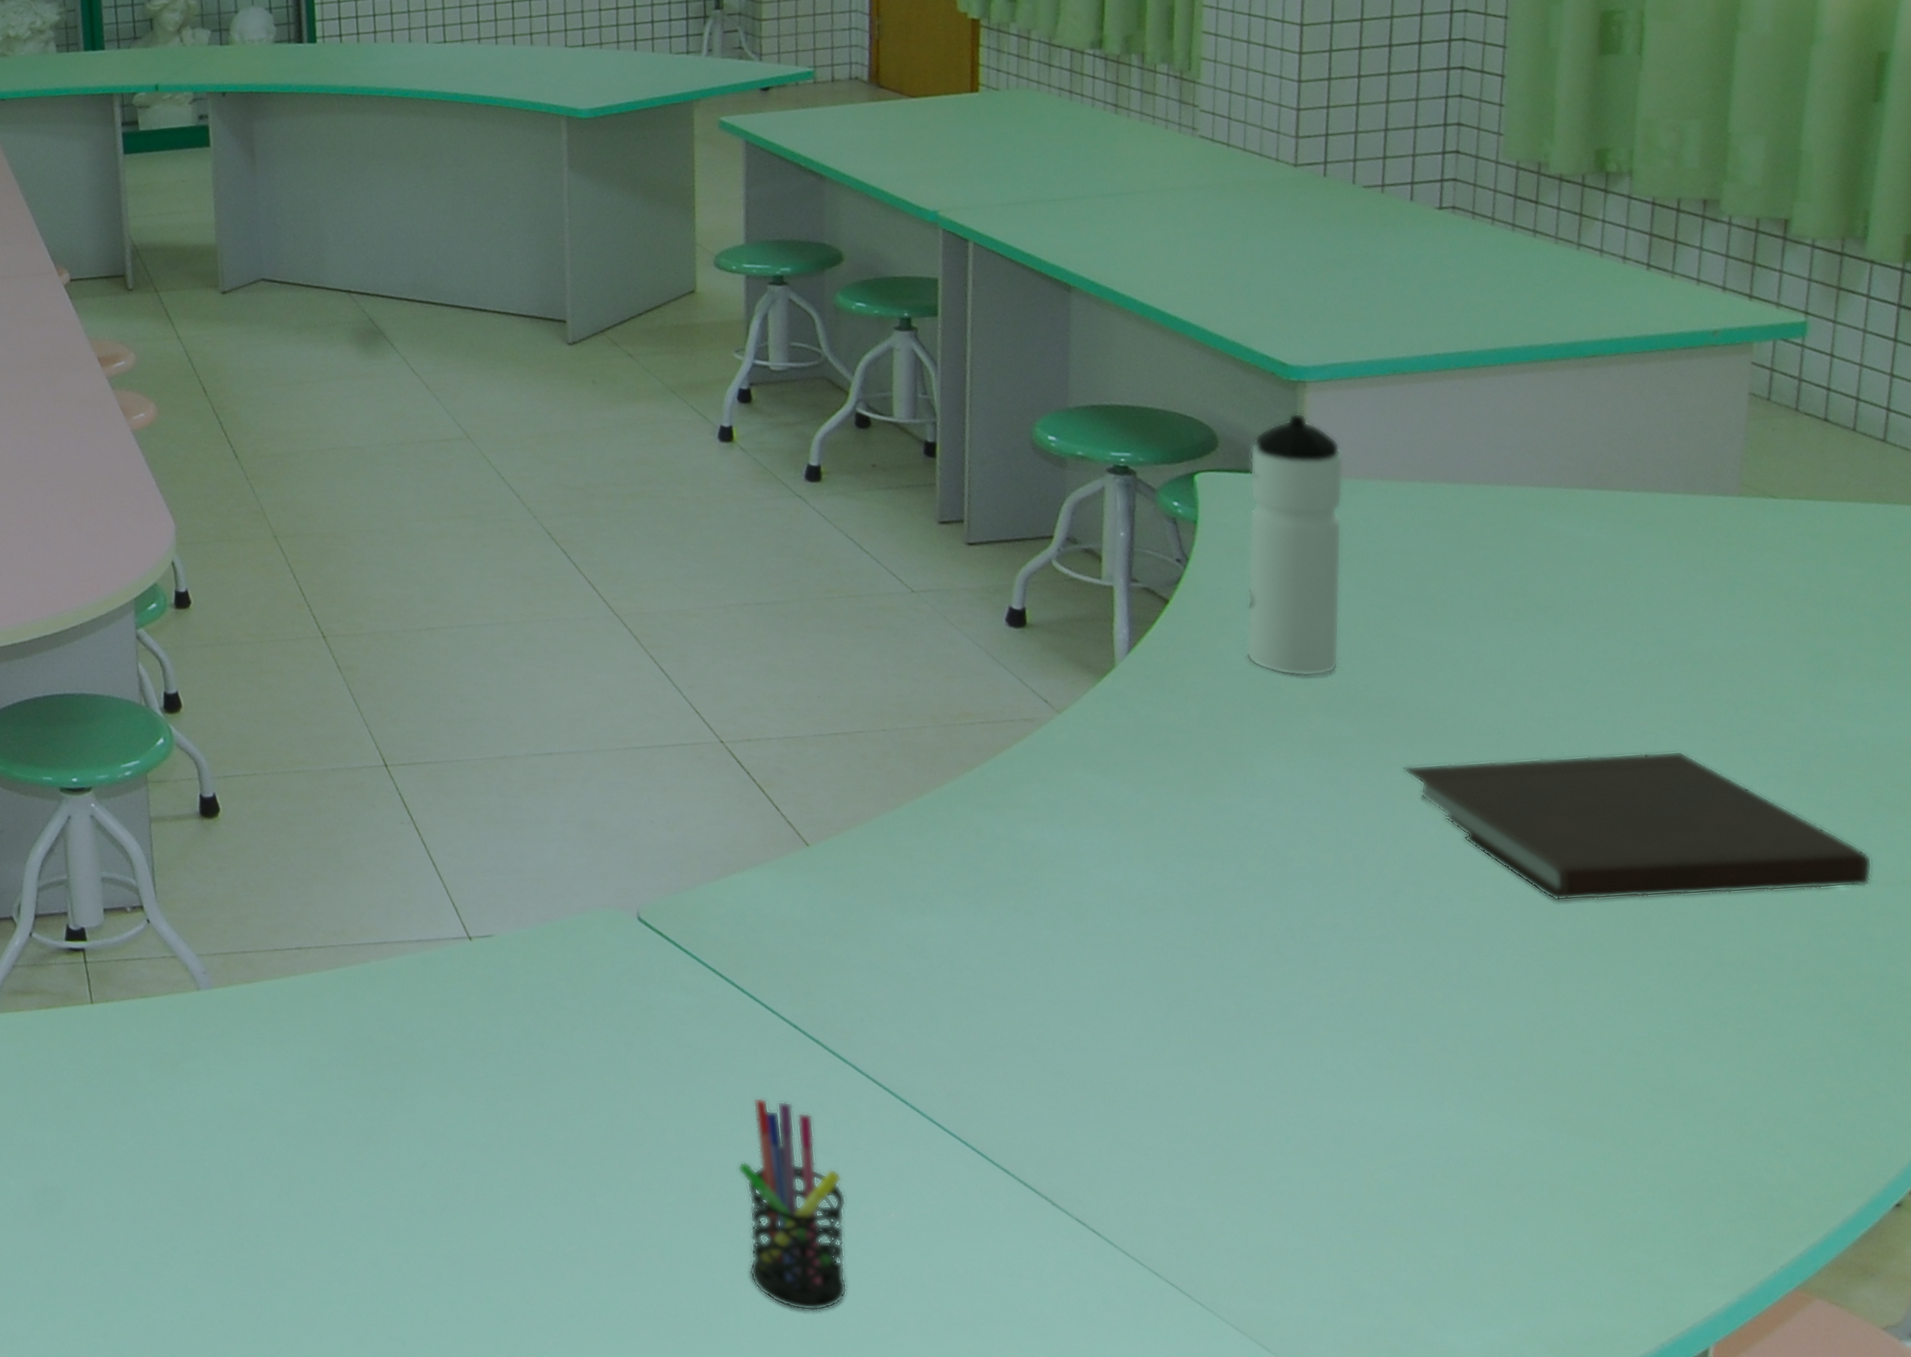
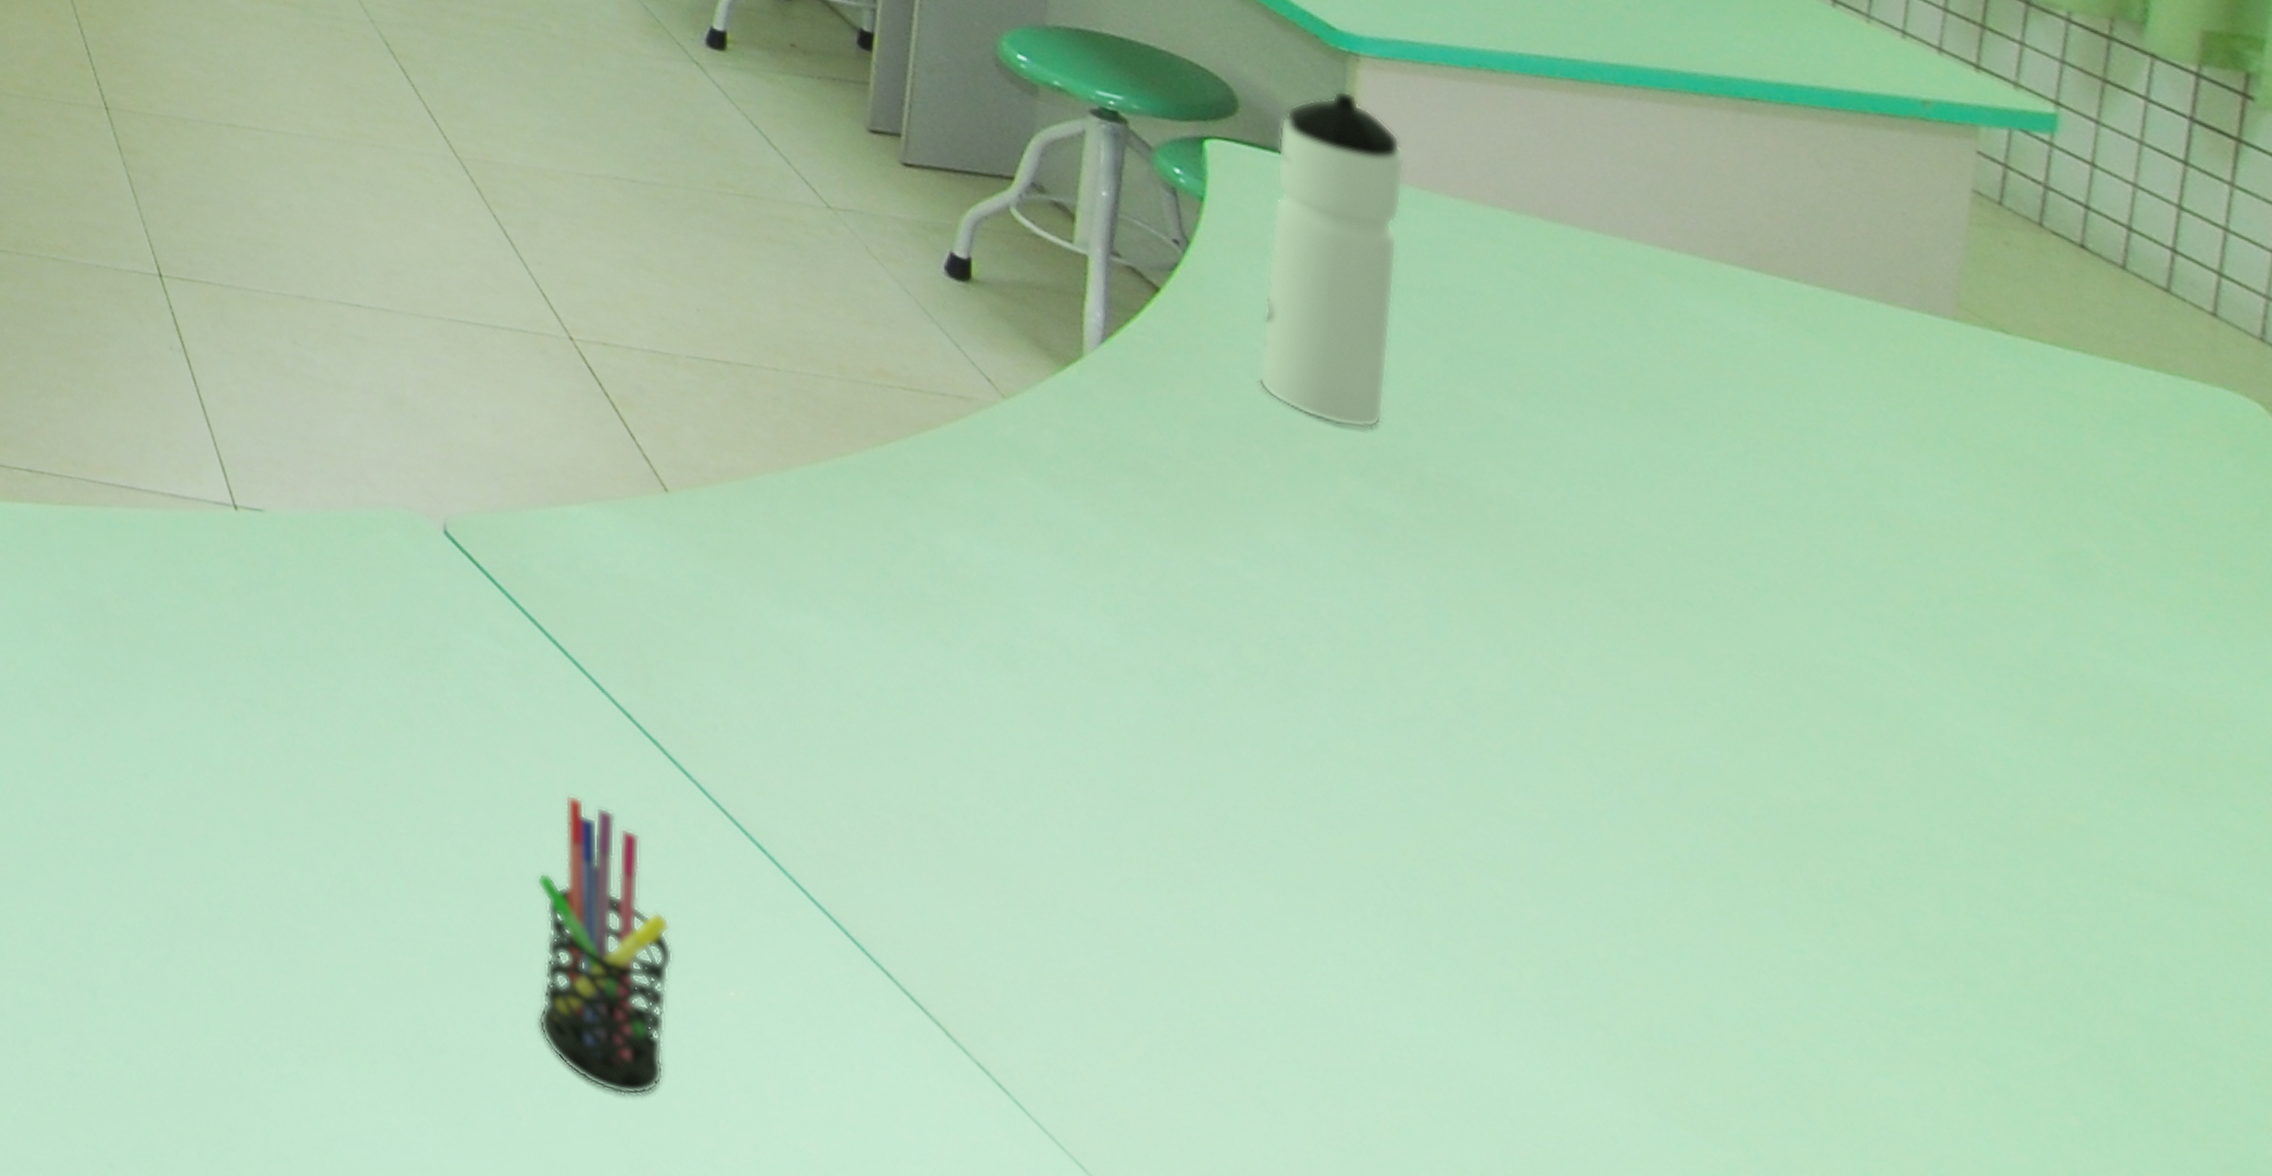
notebook: present [1402,750,1873,902] -> none [1463,571,2142,888]

